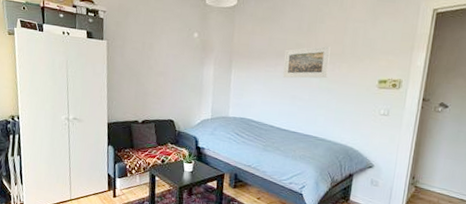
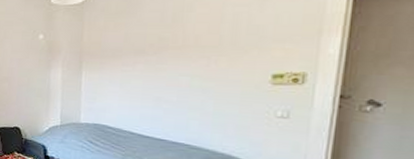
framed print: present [282,45,331,79] -> none [143,37,204,78]

